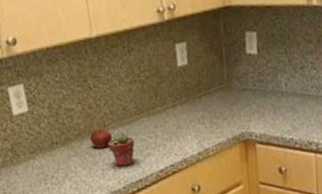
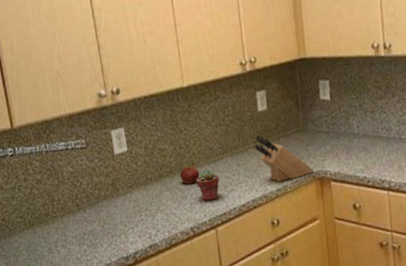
knife block: none [174,93,239,145] -> present [254,135,315,182]

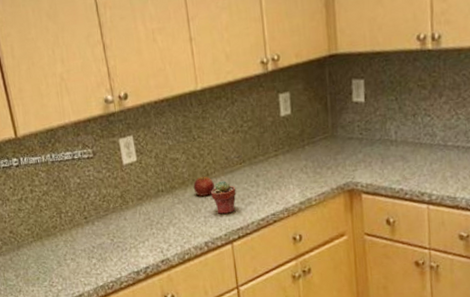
knife block: present [254,135,315,182] -> none [276,142,344,194]

